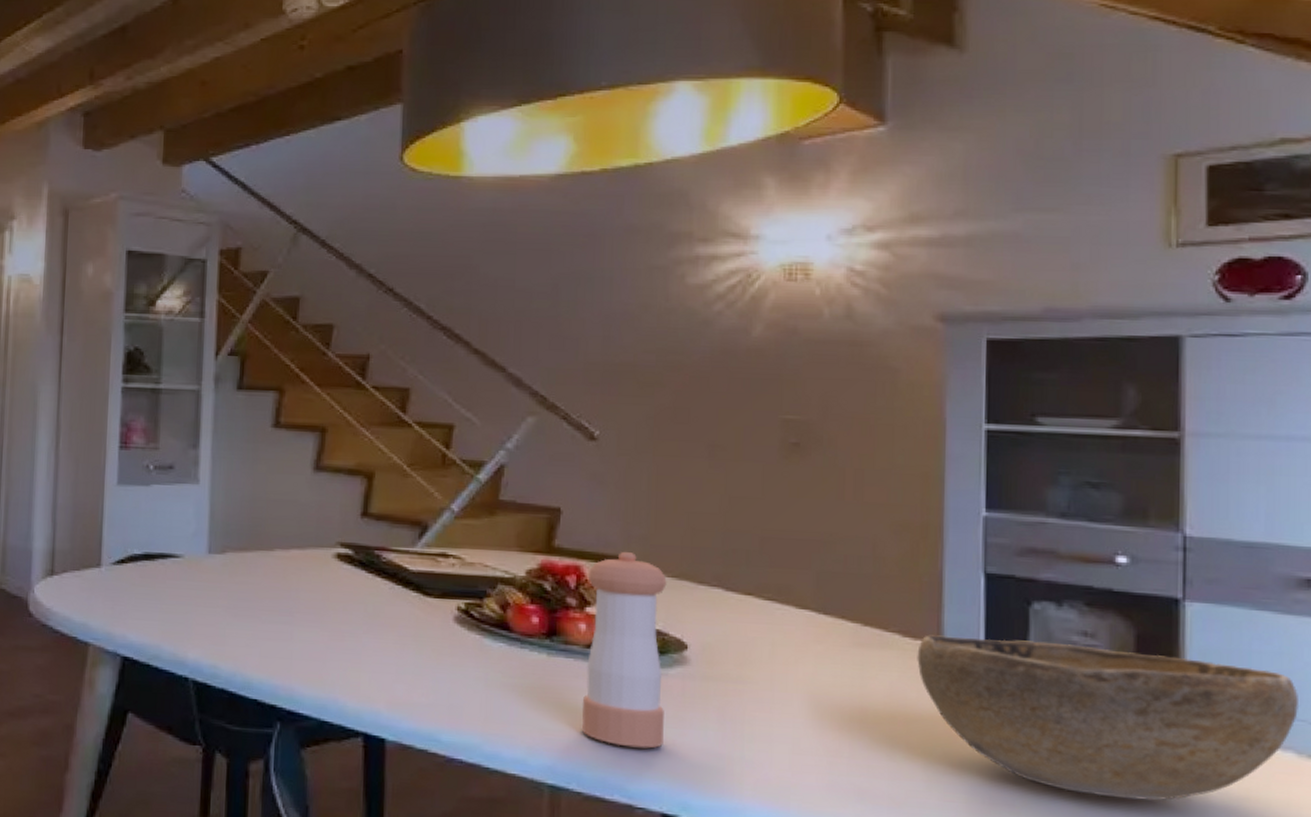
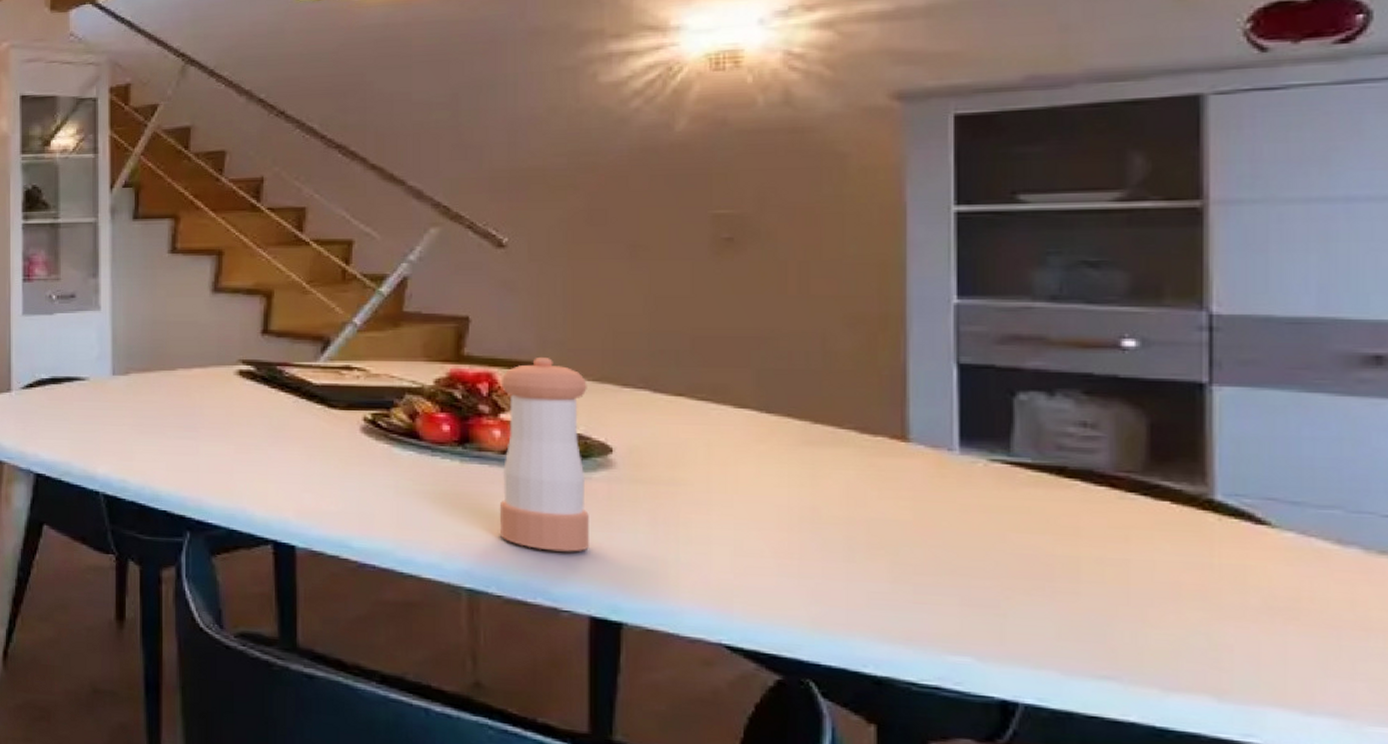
decorative bowl: present [917,635,1300,801] -> none [878,431,1367,602]

